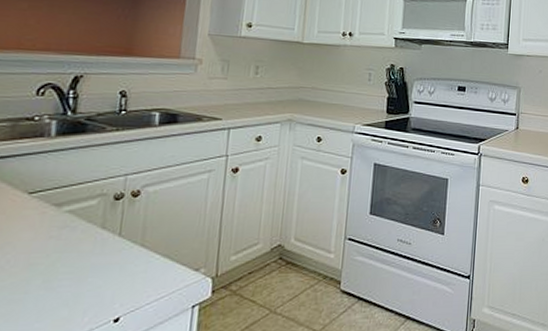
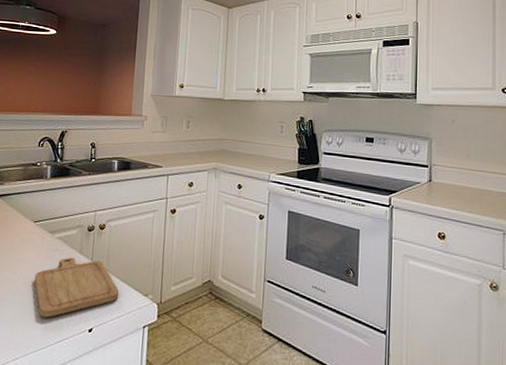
chopping board: none [28,234,160,314] -> present [34,257,119,318]

